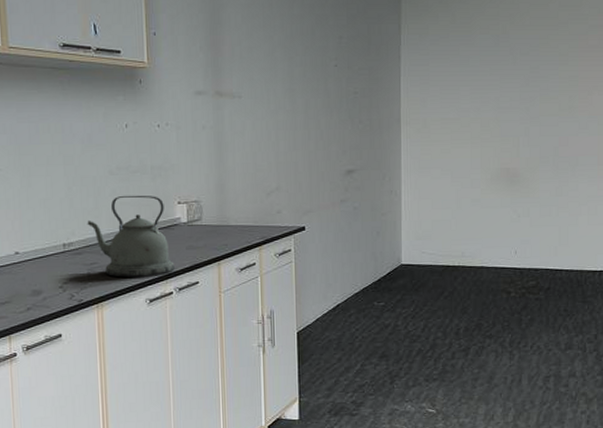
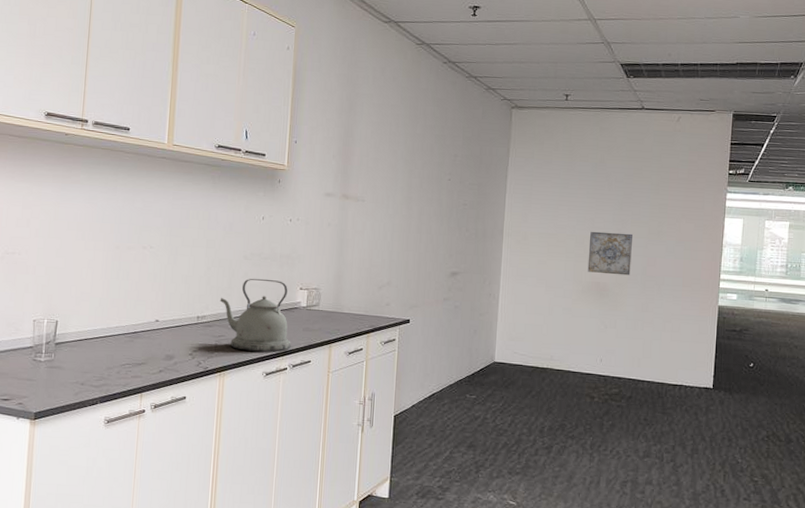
wall art: none [495,111,542,159] -> present [587,231,632,276]

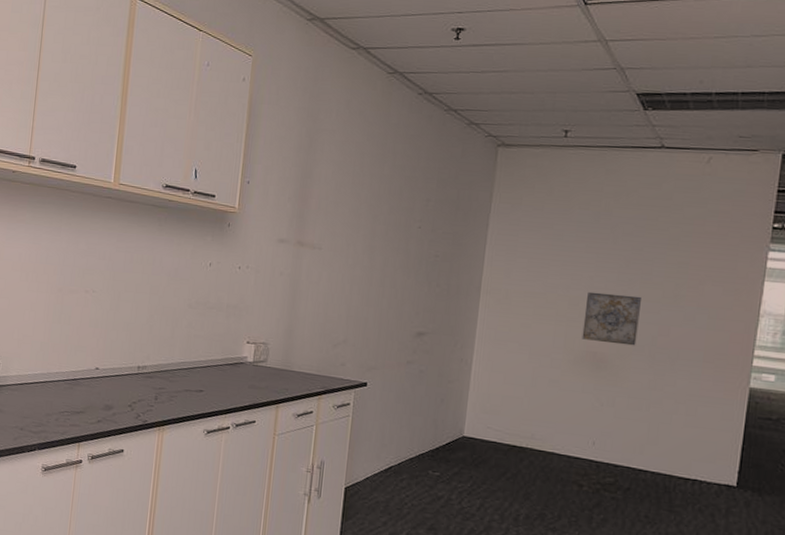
kettle: present [220,278,291,352] -> none [161,328,235,409]

